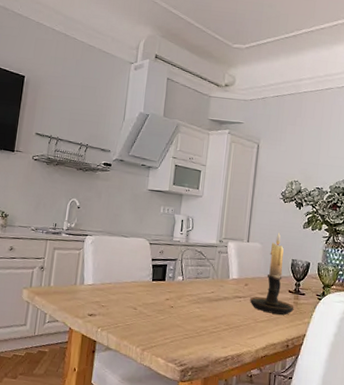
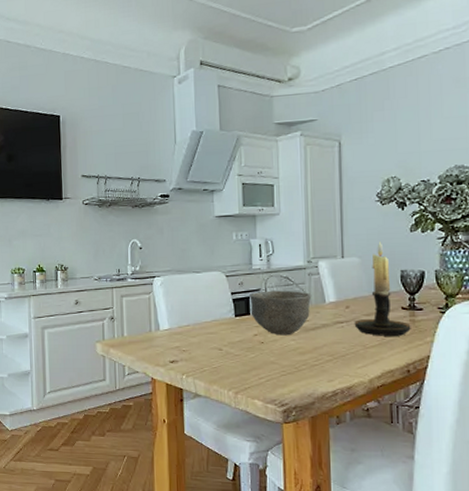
bowl: none [166,261,219,303] -> present [249,290,312,336]

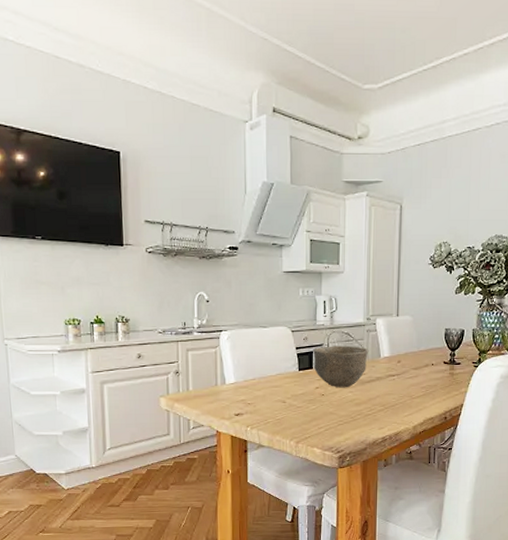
candle holder: present [354,241,411,336] -> none [404,301,450,388]

